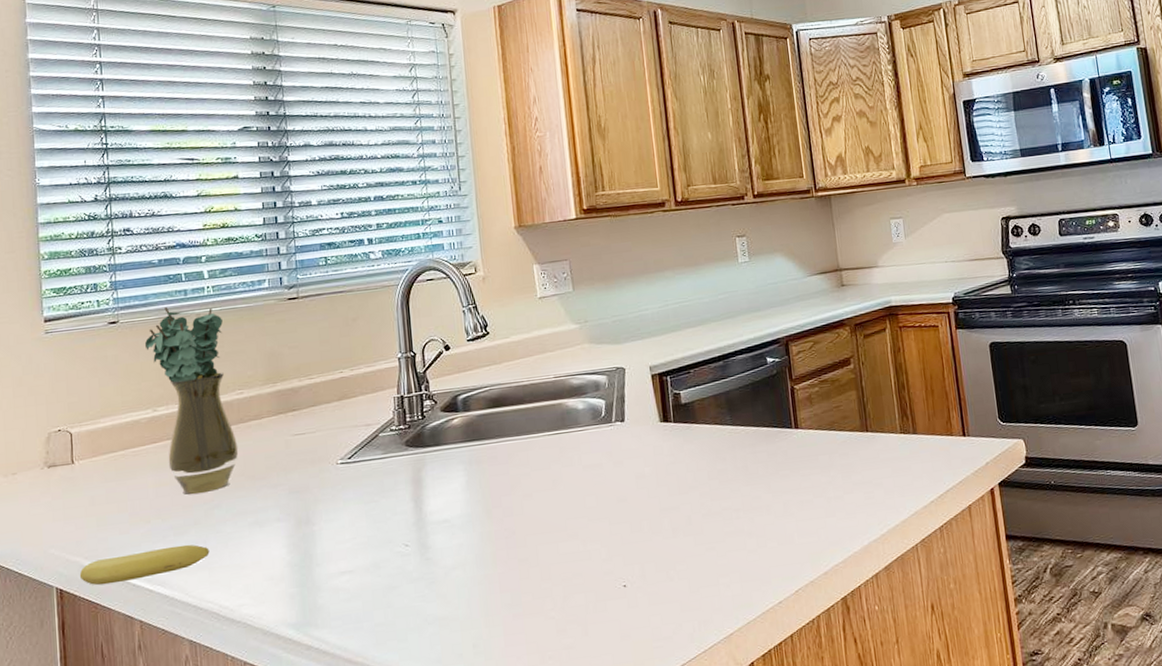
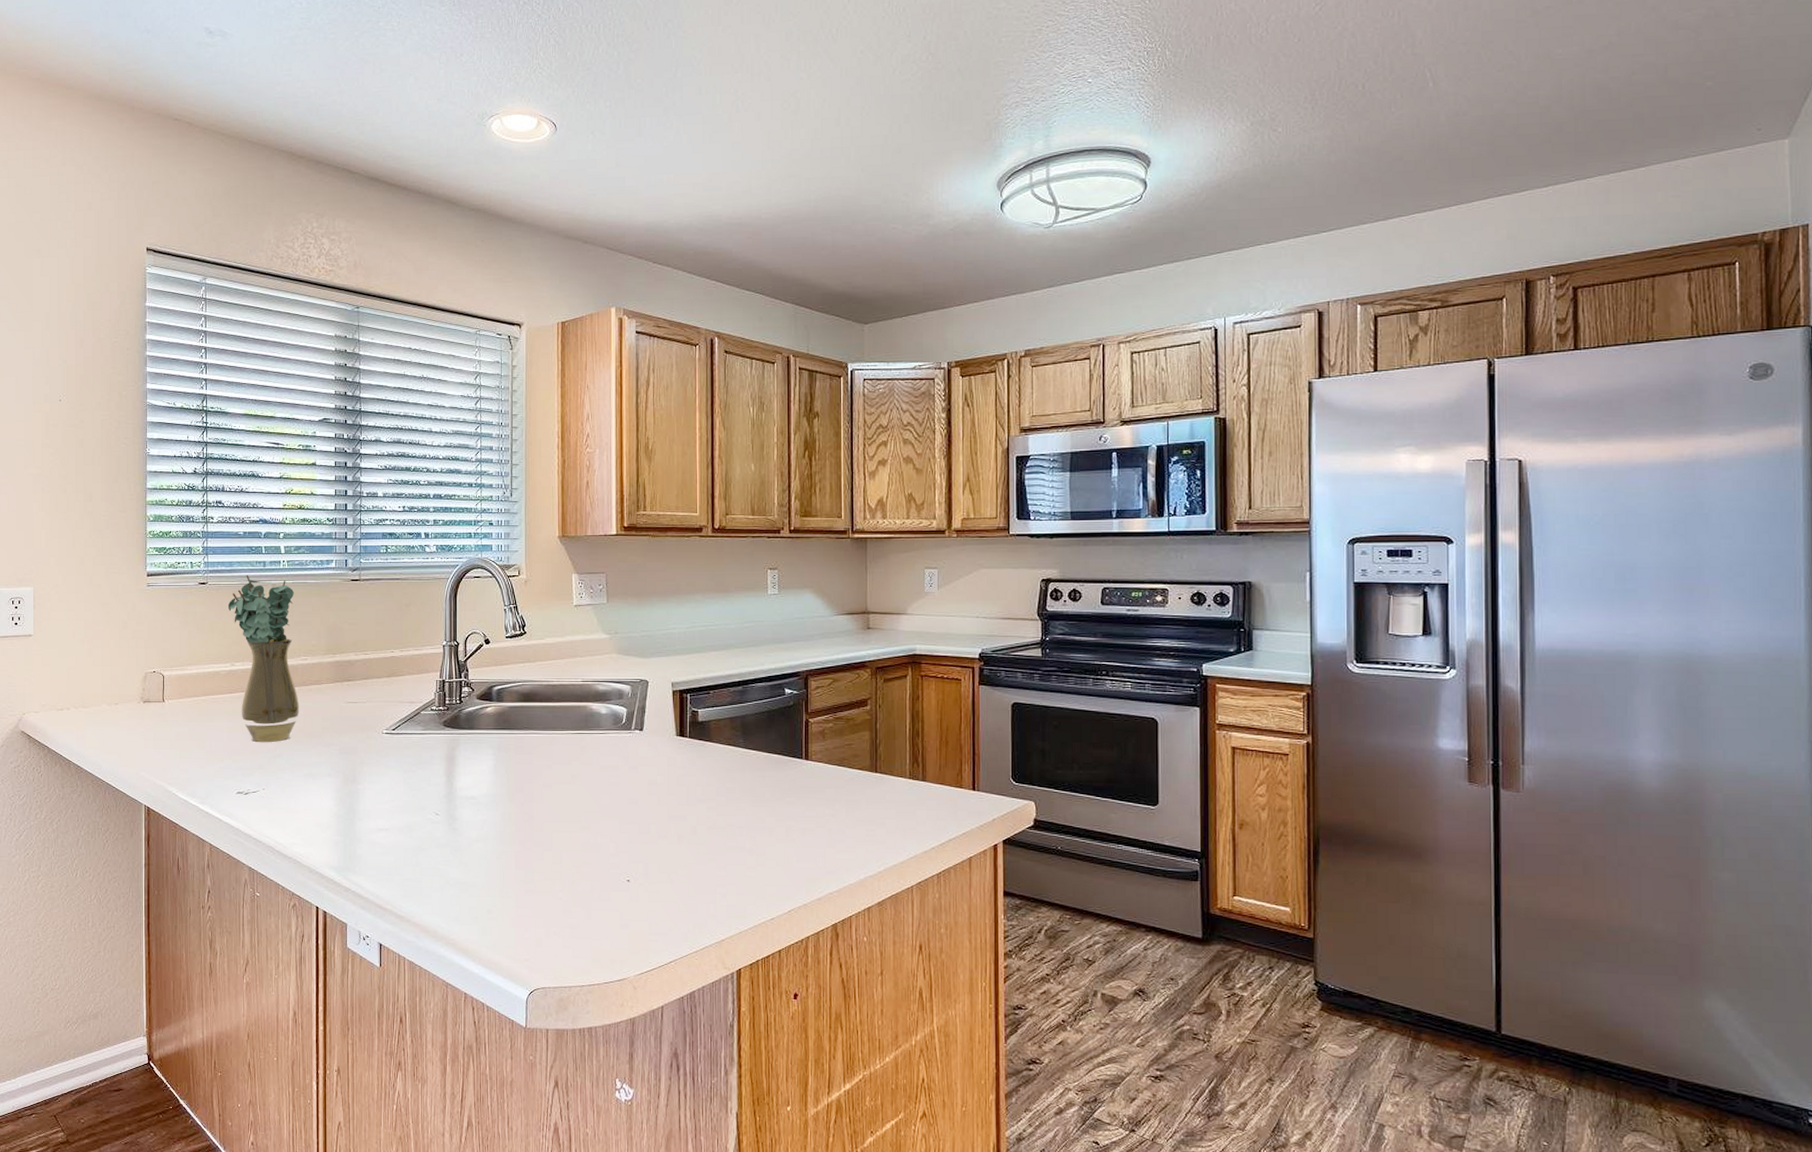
fruit: present [79,544,210,586] -> none [163,784,270,809]

